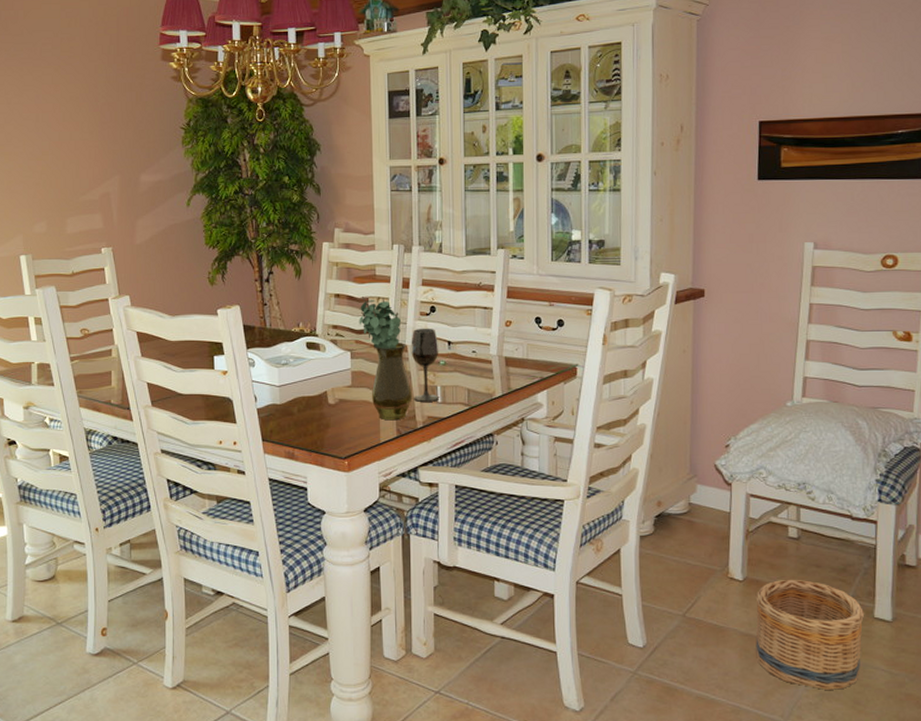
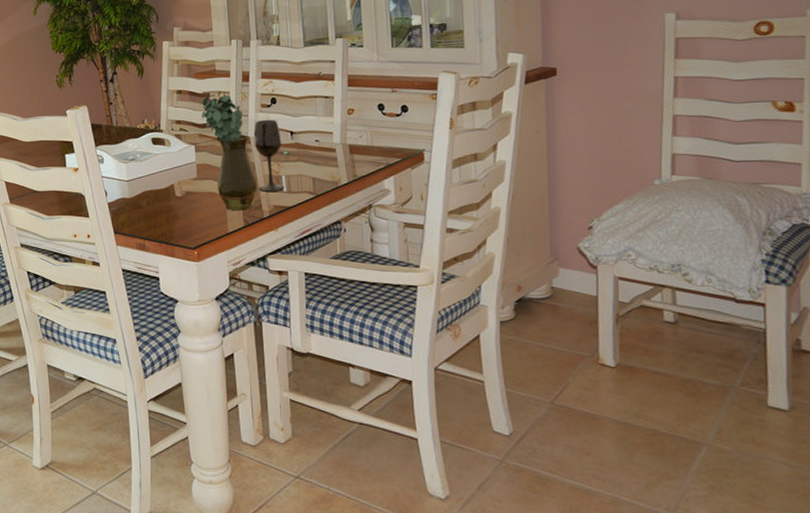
basket: present [755,579,865,691] -> none [630,365,757,484]

